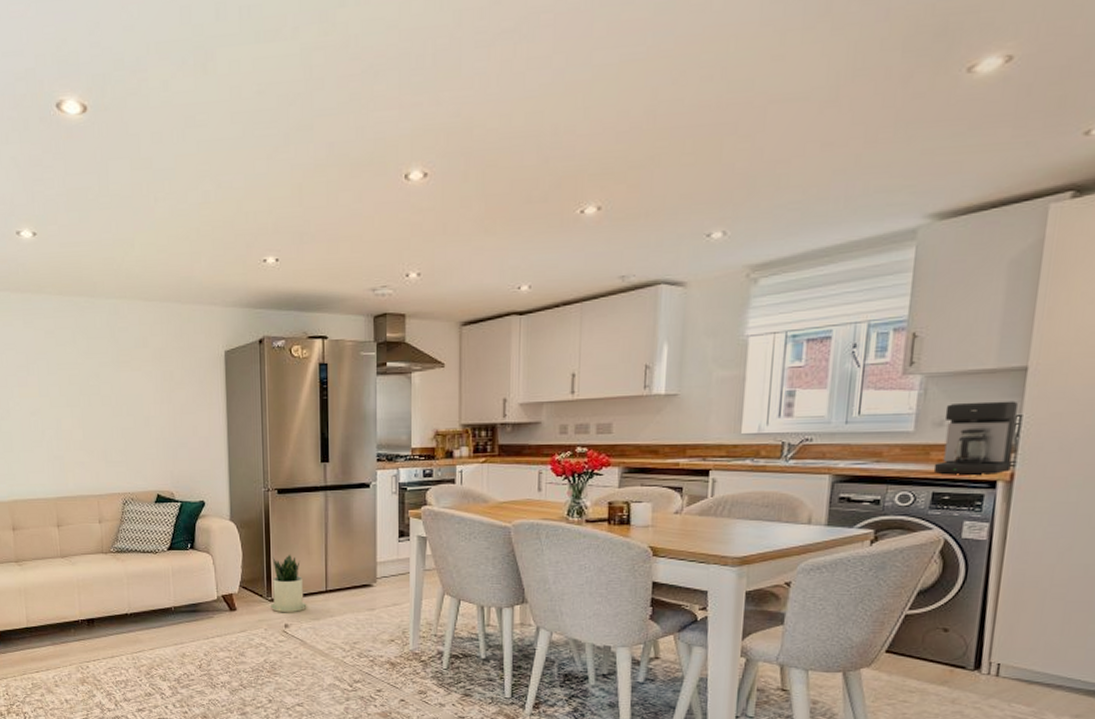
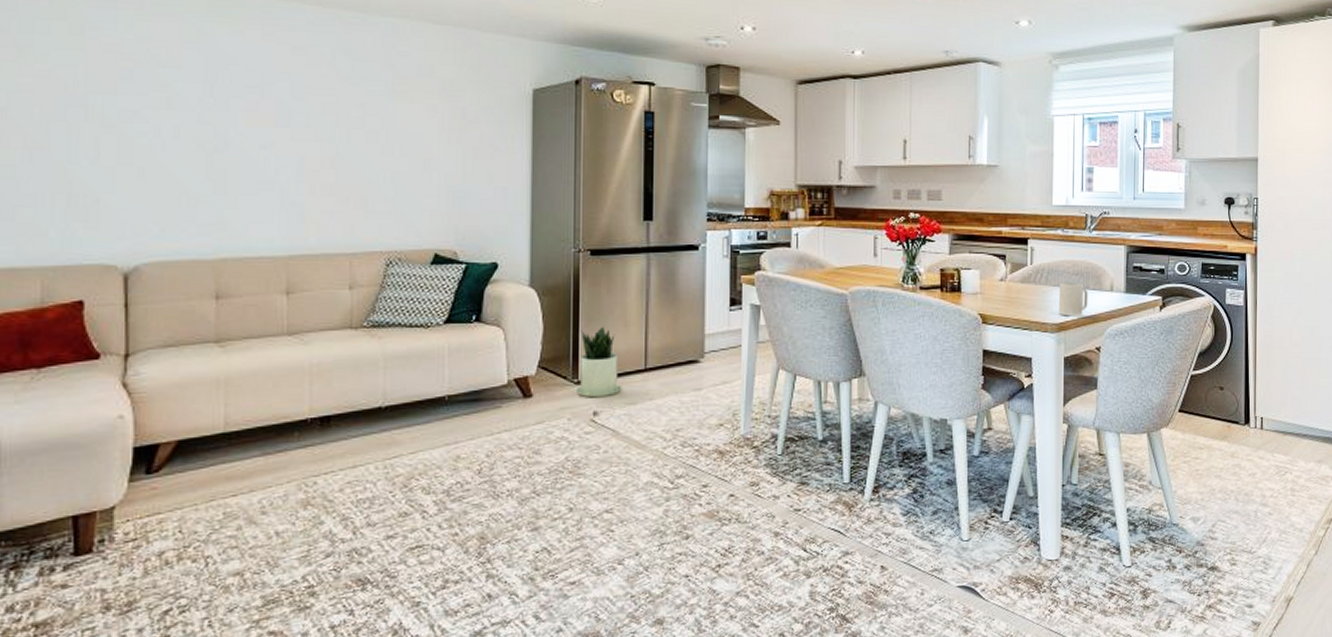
mug: none [741,514,780,551] -> present [1058,282,1088,318]
coffee maker: present [933,400,1018,476] -> none [1201,185,1254,249]

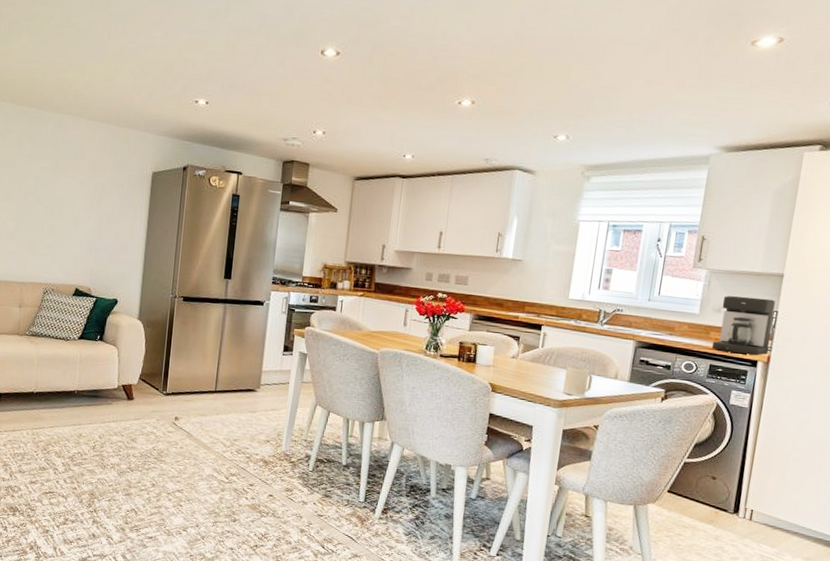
planter: present [577,326,622,398] -> none [165,355,197,408]
coffee maker: none [1201,185,1254,249] -> present [711,295,775,356]

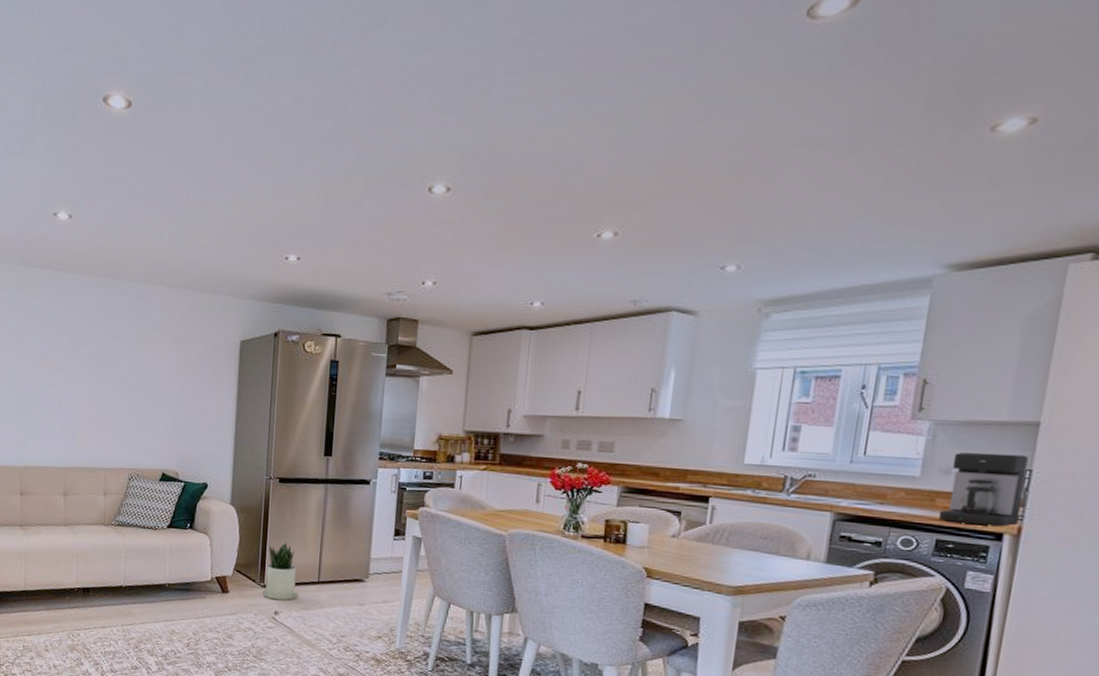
planter: none [165,355,197,408] -> present [262,542,298,601]
mug: present [562,366,593,398] -> none [737,545,778,583]

